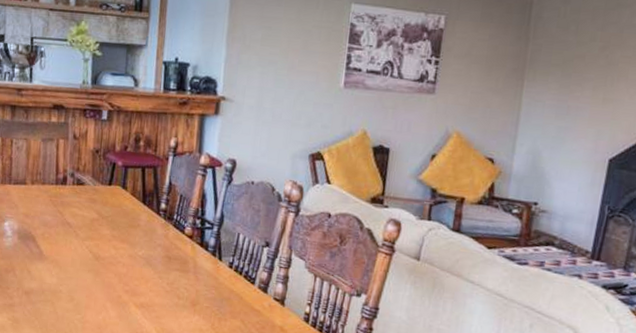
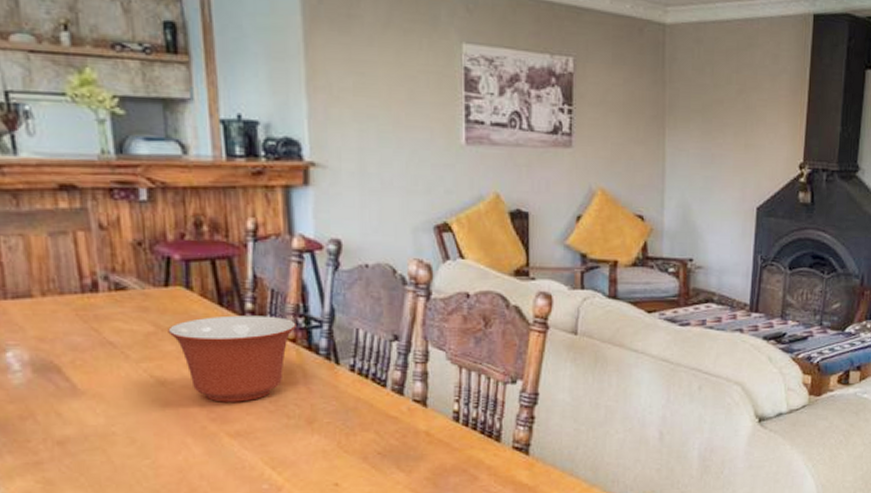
mixing bowl: none [106,211,195,281] -> present [168,315,296,402]

